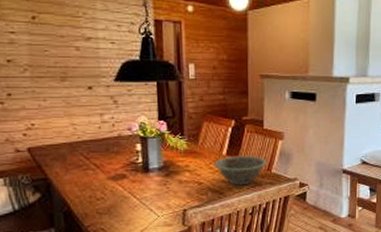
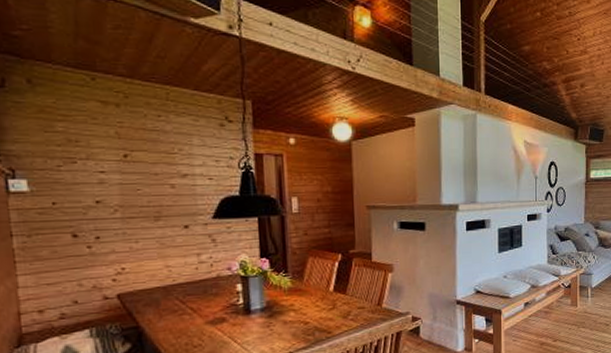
decorative bowl: present [213,155,268,186] -> none [320,290,378,324]

